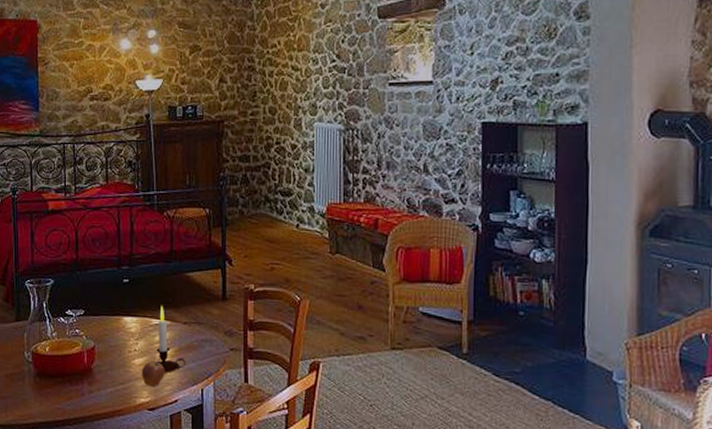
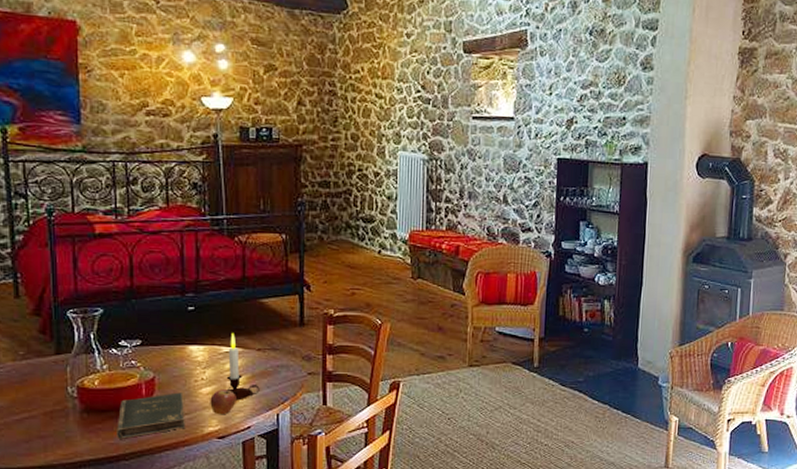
bible: none [63,362,120,405] -> present [117,392,185,439]

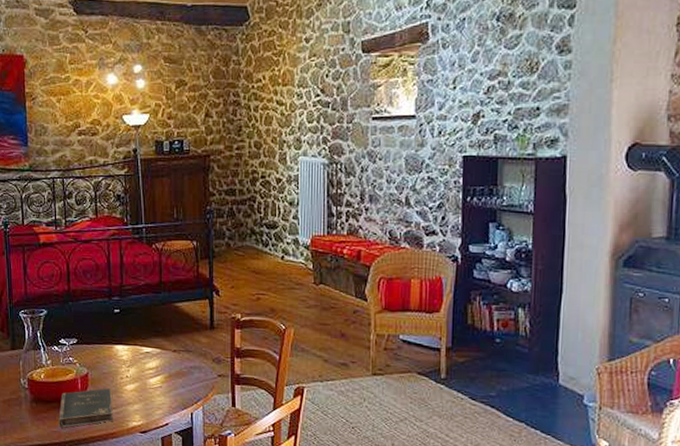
fruit: present [210,387,236,415] -> none [134,385,156,411]
candle: present [226,332,260,401] -> none [147,334,176,399]

